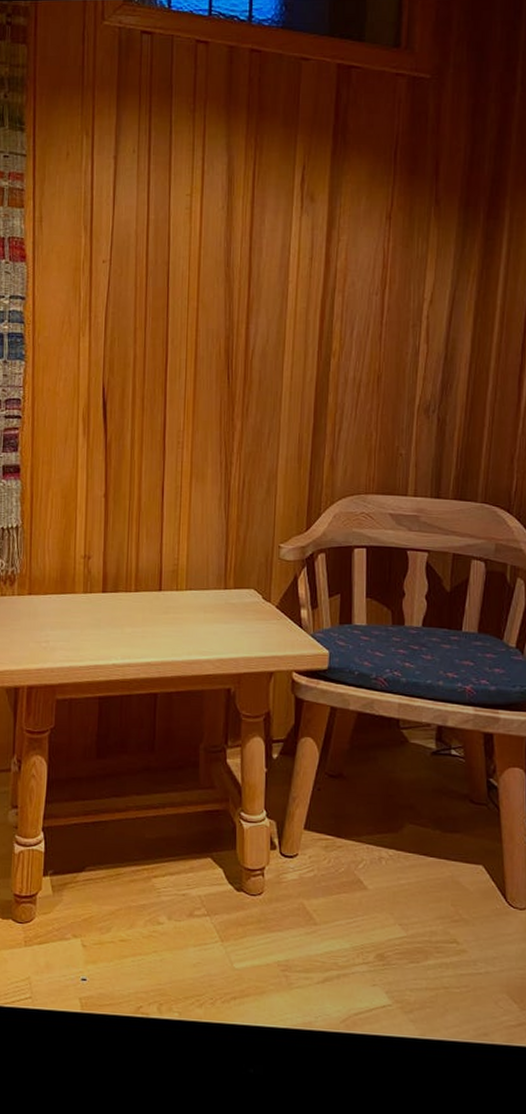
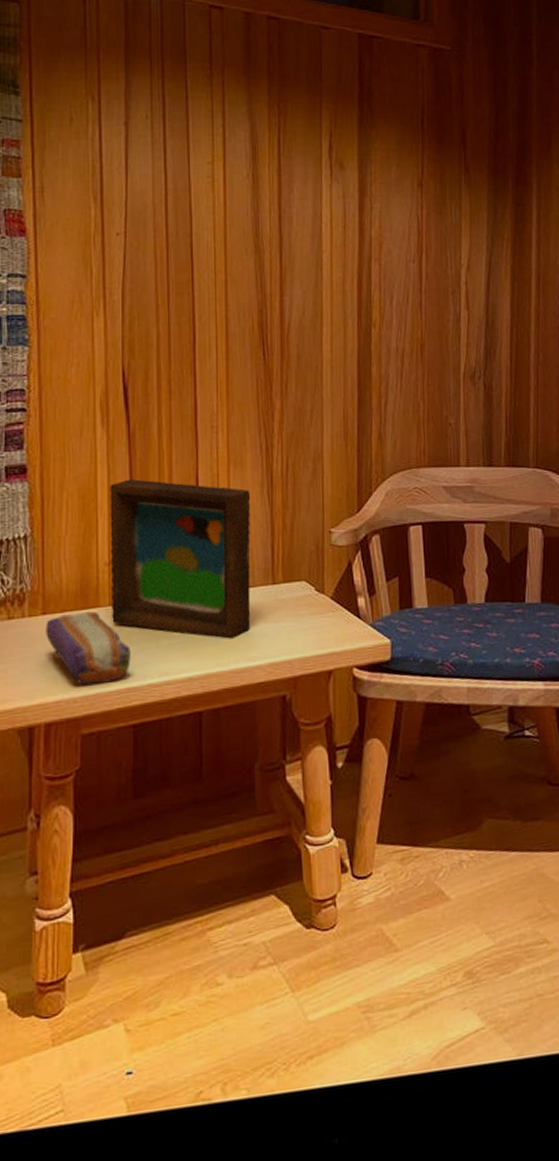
pencil case: none [31,596,99,660] -> present [46,611,131,686]
picture frame: none [85,485,209,633] -> present [109,479,251,639]

